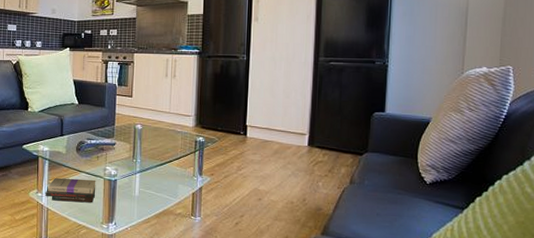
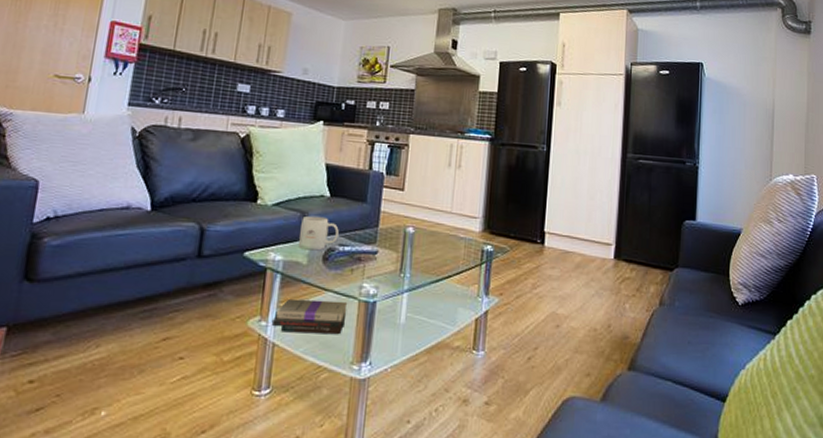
mug: none [58,118,86,144] -> present [298,215,339,251]

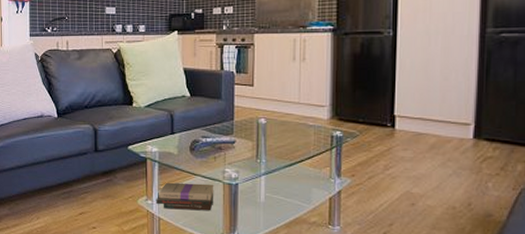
mug: present [298,215,339,251] -> none [168,114,200,143]

